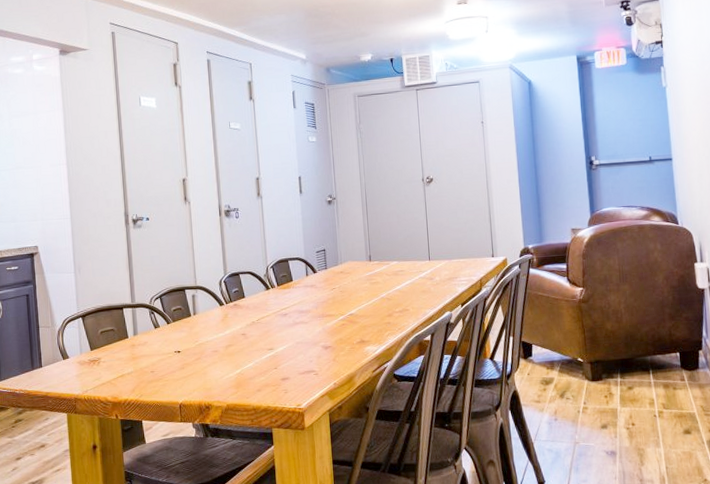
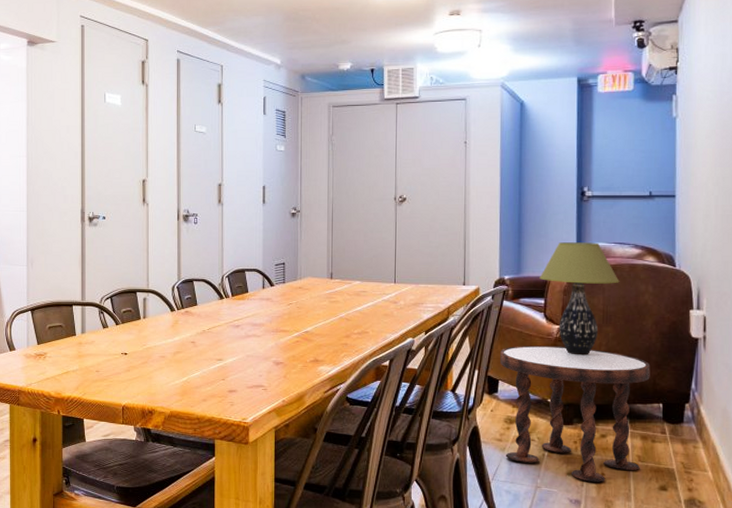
side table: none [531,307,666,433] -> present [500,345,651,482]
table lamp: none [560,207,631,315] -> present [539,242,620,355]

